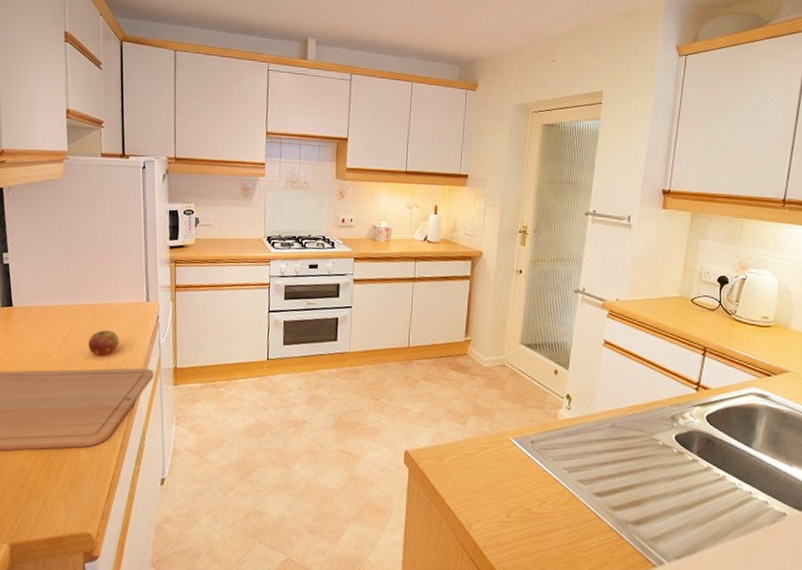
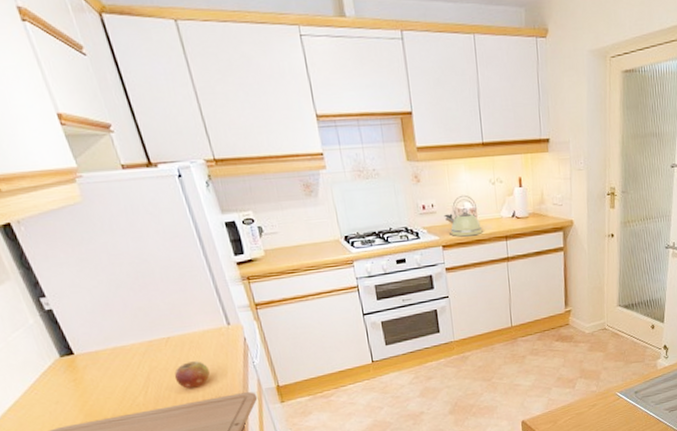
kettle: none [360,214,394,253] -> present [444,194,483,237]

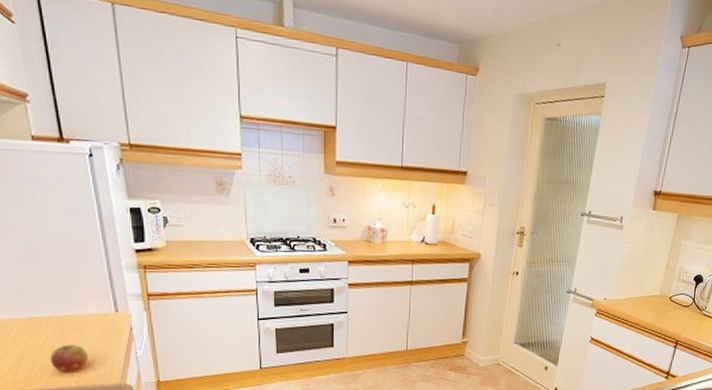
kettle: present [444,194,483,237] -> none [354,213,390,256]

